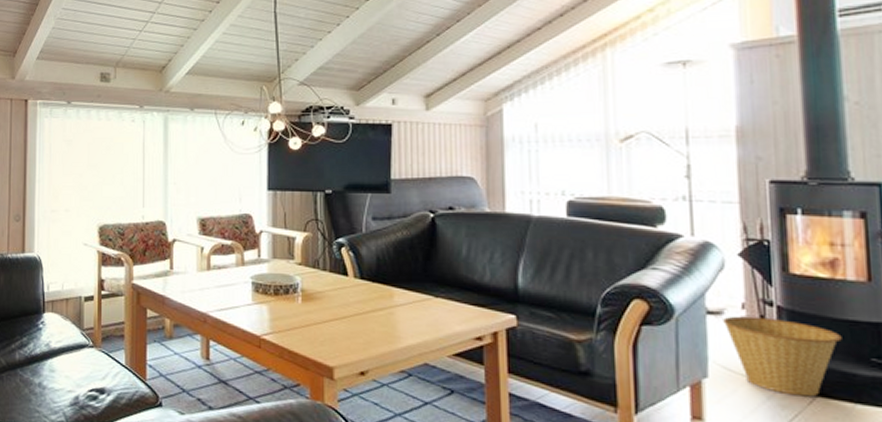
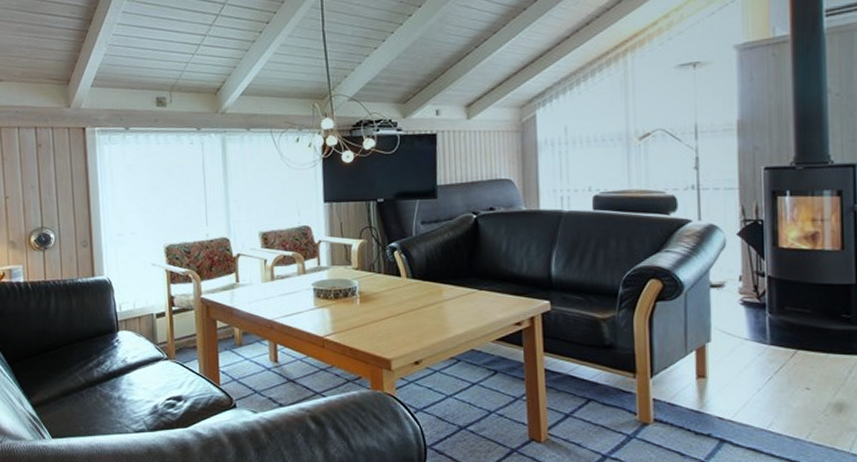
basket: present [723,316,842,397] -> none [724,286,819,351]

